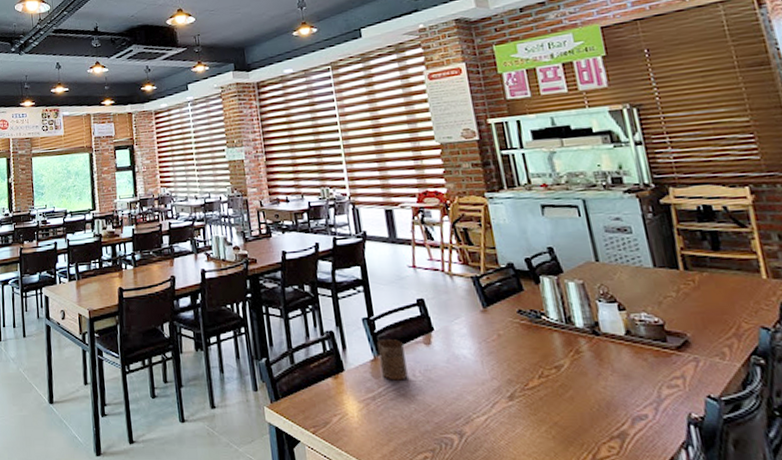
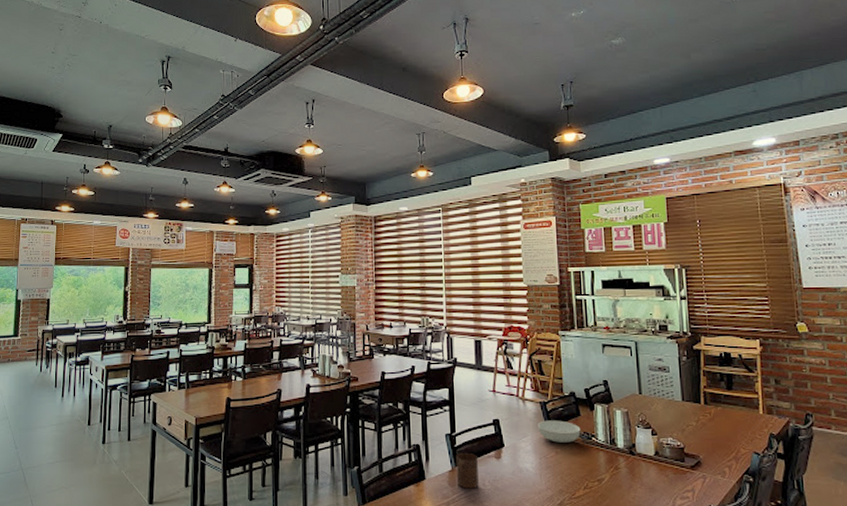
serving bowl: none [471,297,527,324] -> present [538,420,581,443]

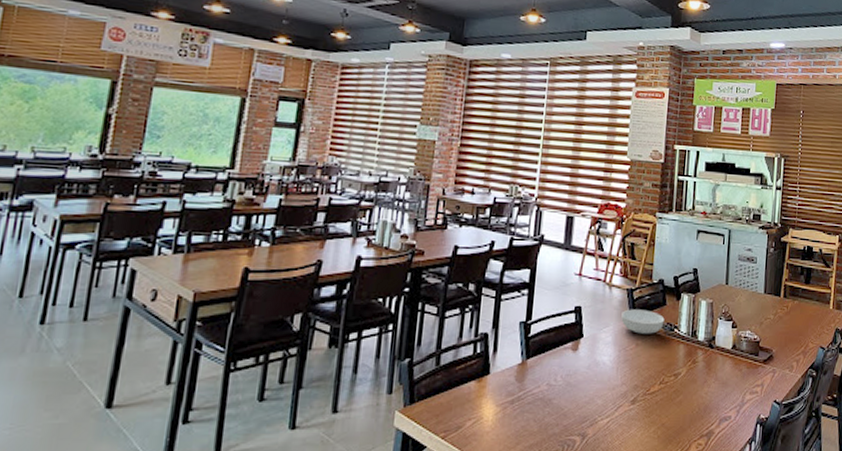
cup: present [455,452,479,489] -> none [525,343,552,385]

